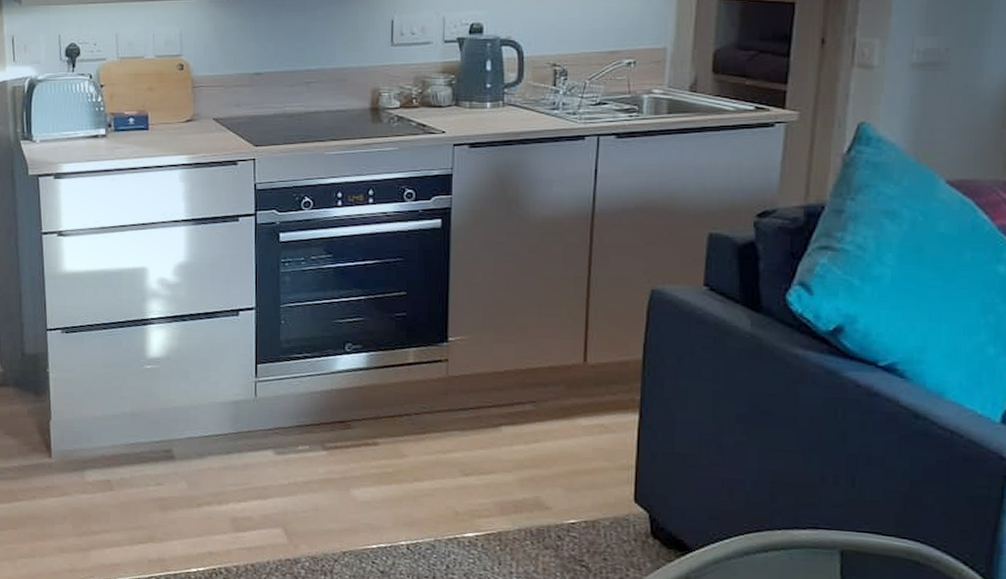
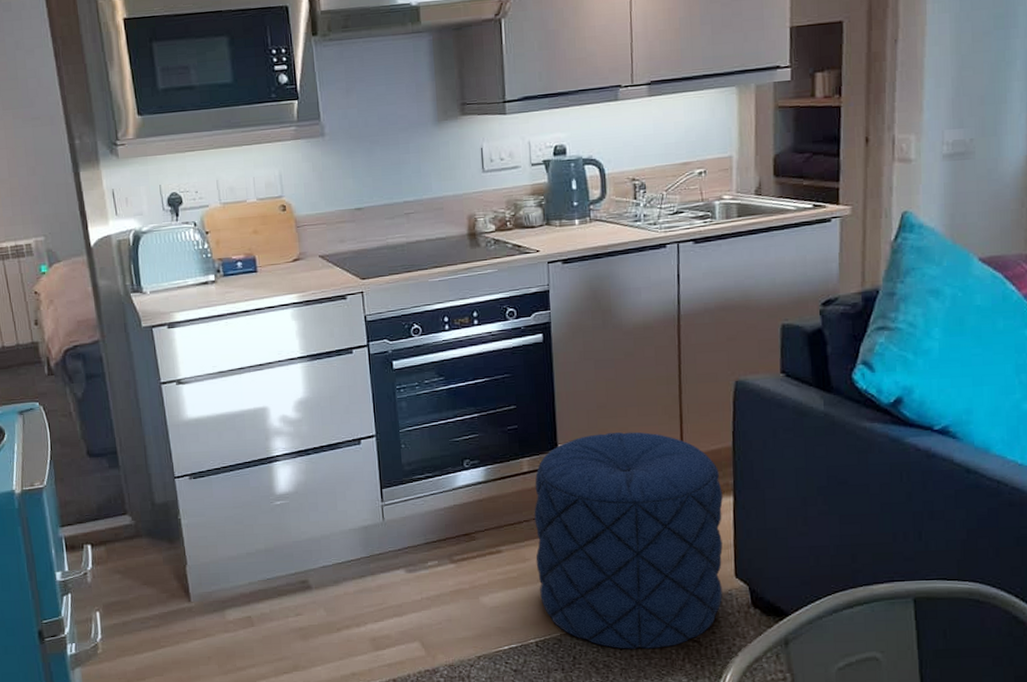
pouf: none [414,331,627,569] -> present [534,432,723,649]

